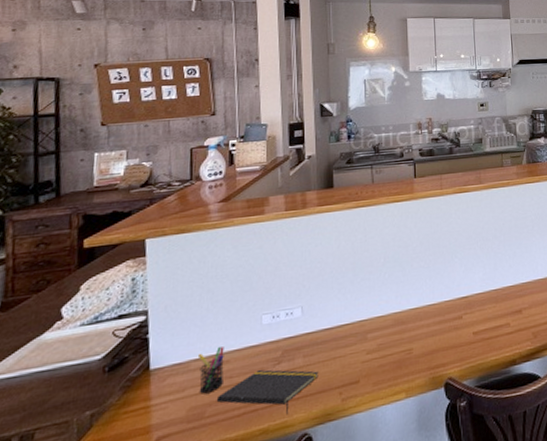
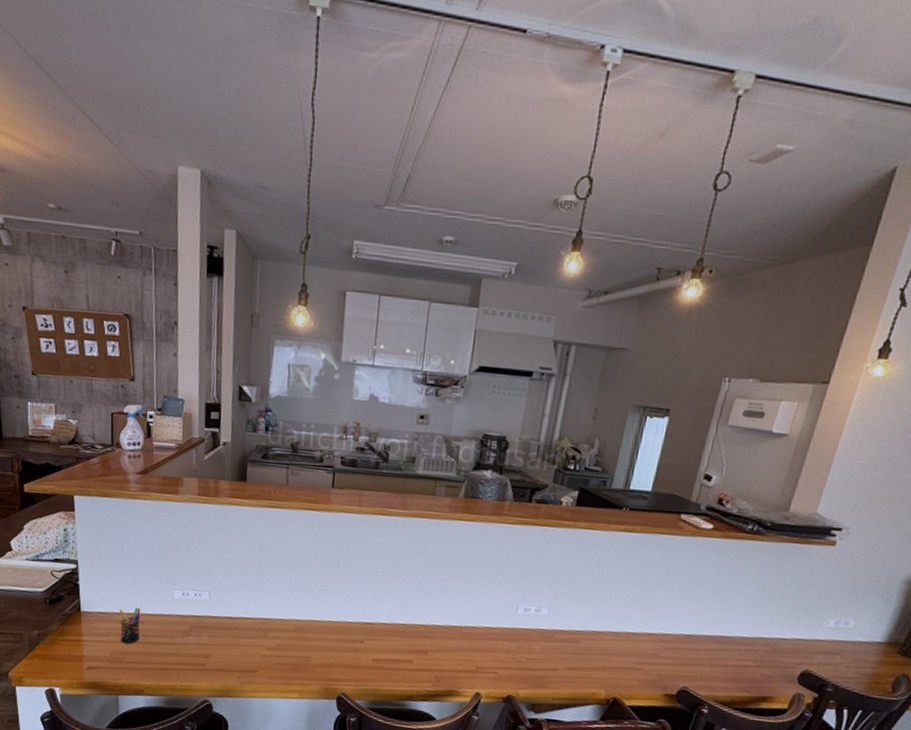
notepad: present [216,369,319,415] -> none [133,637,221,681]

